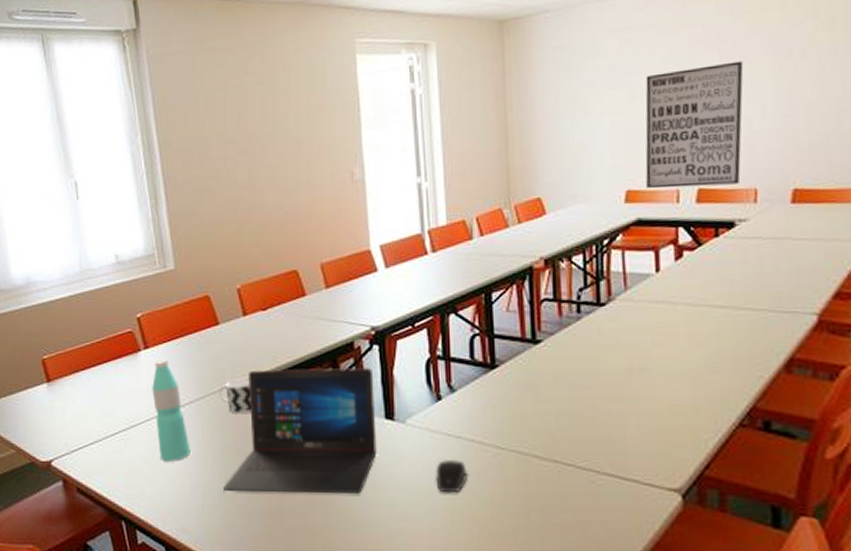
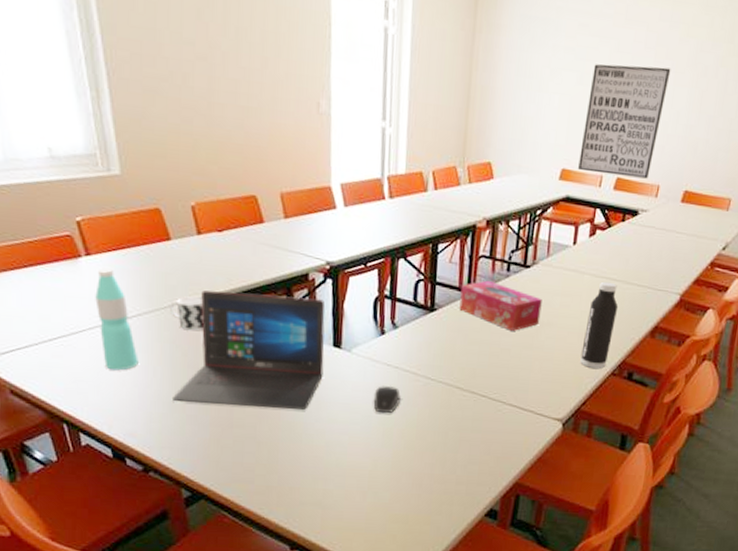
tissue box: none [524,326,629,382] -> present [459,280,542,331]
water bottle: none [691,310,732,419] -> present [580,281,619,369]

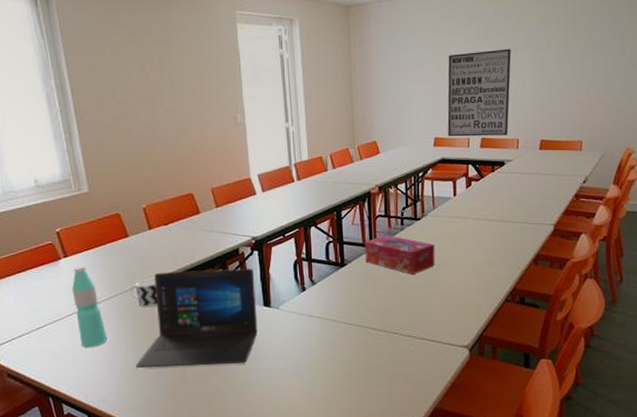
computer mouse: present [373,385,401,414] -> none [302,333,325,359]
water bottle: present [580,281,619,369] -> none [475,222,502,297]

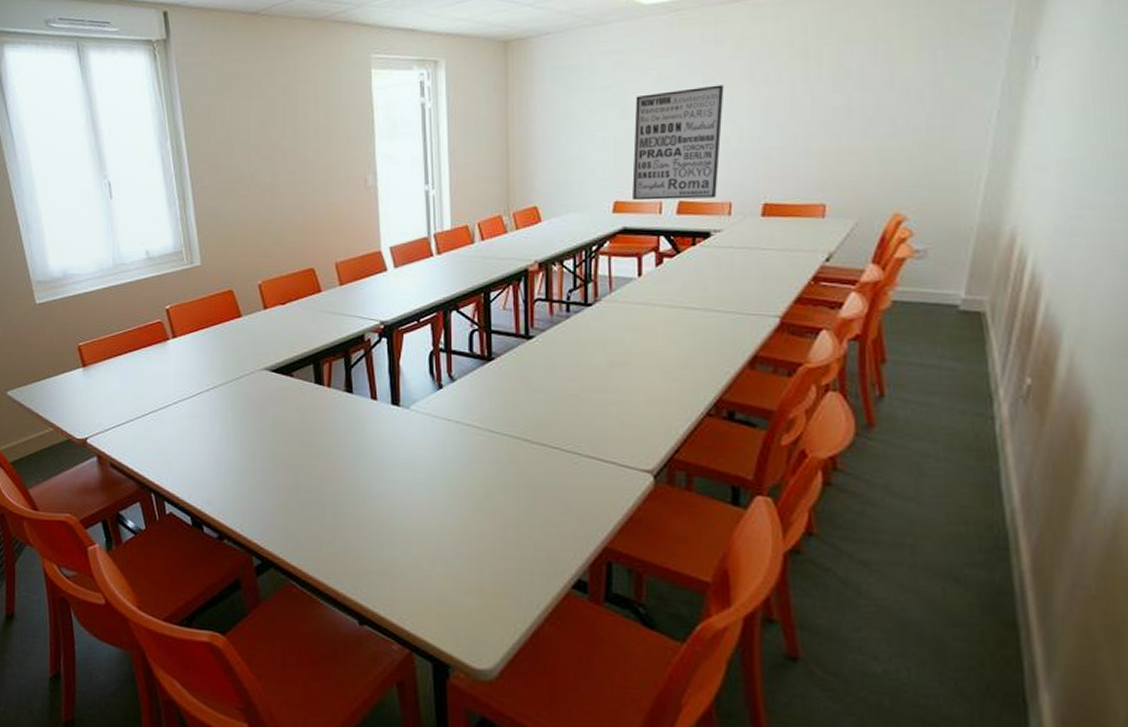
water bottle: present [72,264,107,348] -> none [179,346,215,441]
cup: present [129,278,158,308] -> none [240,365,271,399]
laptop: present [136,268,258,369] -> none [244,358,383,472]
tissue box: present [365,235,435,274] -> none [518,323,611,374]

